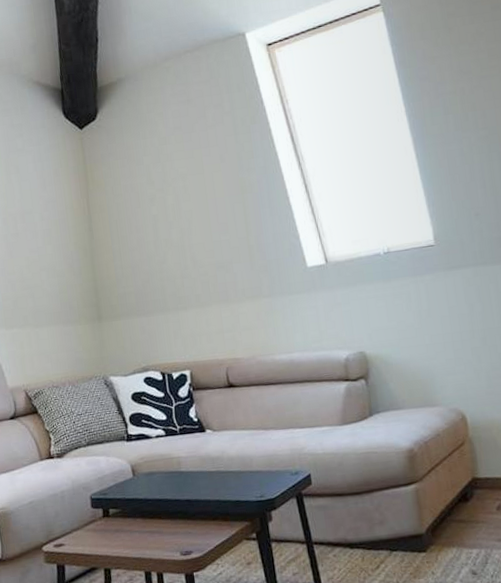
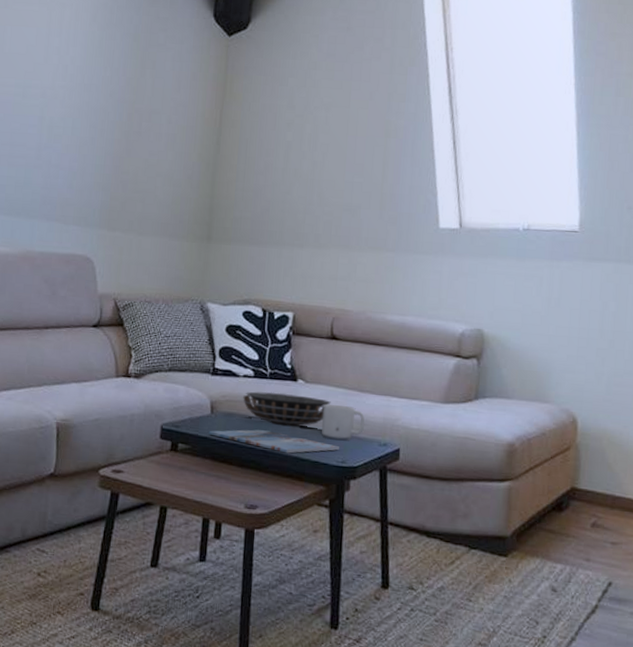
magazine: none [134,481,256,499] -> present [208,429,339,454]
decorative bowl: none [159,443,240,476] -> present [243,391,331,428]
mug: none [233,445,275,479] -> present [321,404,366,441]

